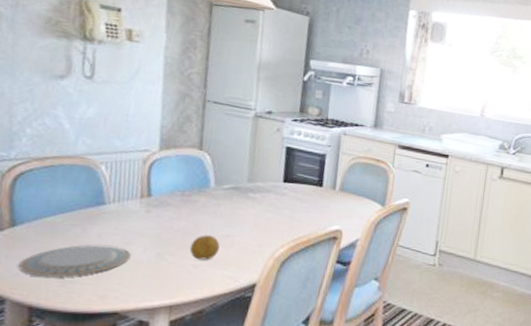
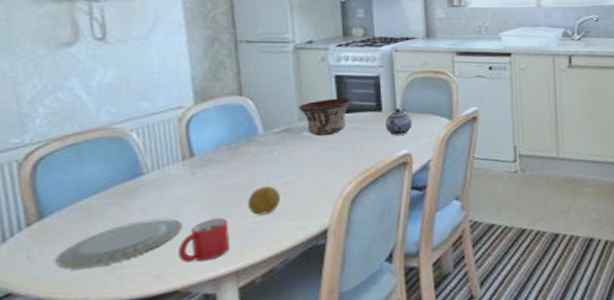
mug: none [122,255,171,292] -> present [178,218,231,263]
bowl: none [248,166,297,200] -> present [298,98,351,137]
teapot: none [322,187,349,212] -> present [384,108,412,136]

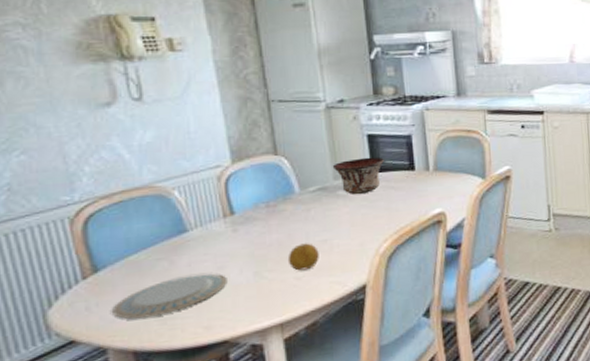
mug: present [178,218,231,263] -> none [225,273,274,315]
teapot: present [384,108,412,136] -> none [418,167,446,195]

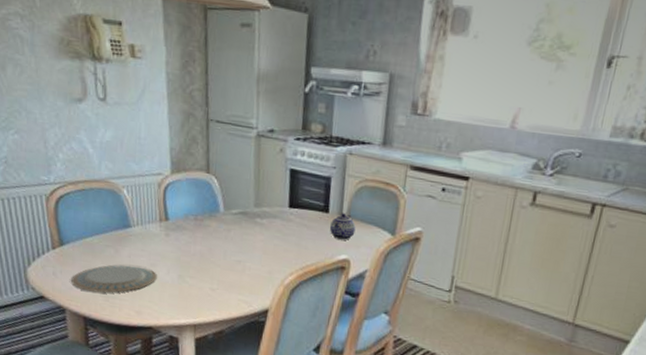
fruit: present [287,243,319,271] -> none [206,259,233,284]
bowl: present [332,157,384,195] -> none [254,190,302,227]
teapot: none [418,167,446,195] -> present [329,213,356,240]

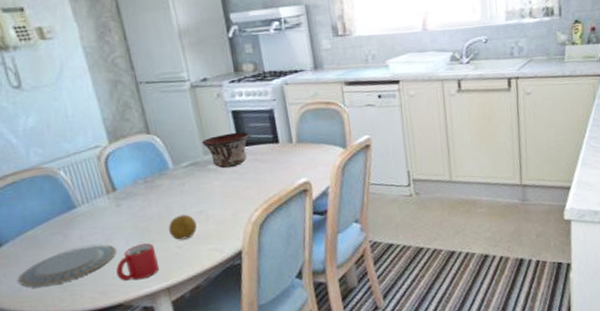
mug: none [153,277,192,311] -> present [116,243,160,281]
fruit: none [206,259,233,284] -> present [168,214,197,240]
bowl: none [254,190,302,227] -> present [201,131,249,169]
teapot: present [329,213,356,240] -> none [282,139,309,166]

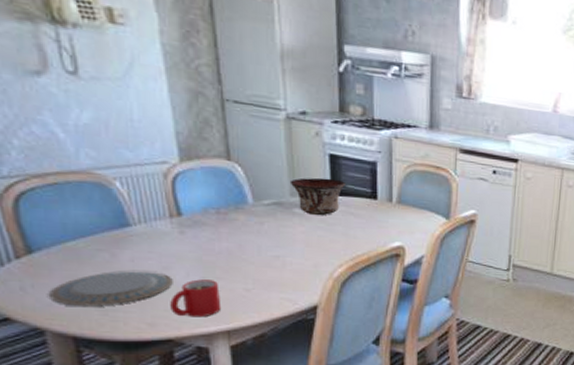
fruit: present [168,214,197,240] -> none [237,256,271,283]

